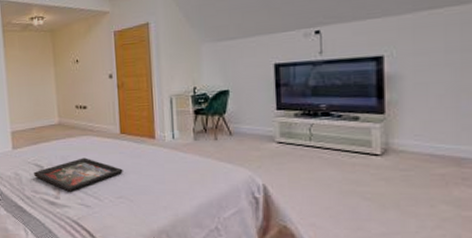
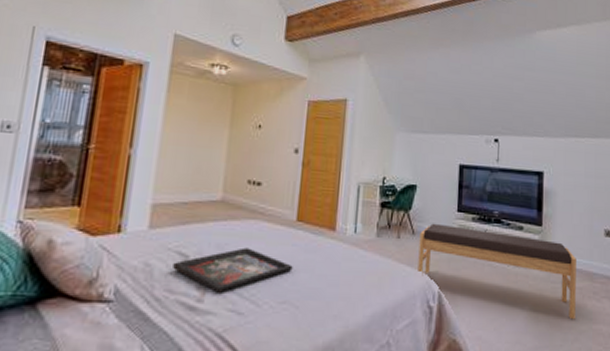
bench: none [237,123,436,207] -> present [418,223,576,320]

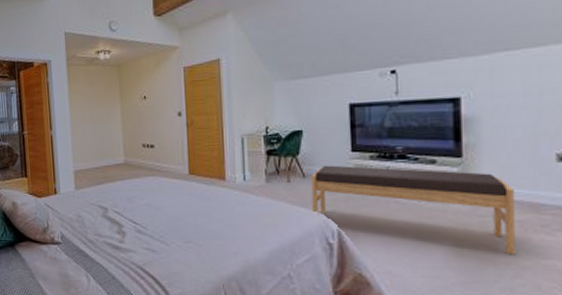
decorative tray: present [173,247,293,293] -> none [97,199,192,236]

